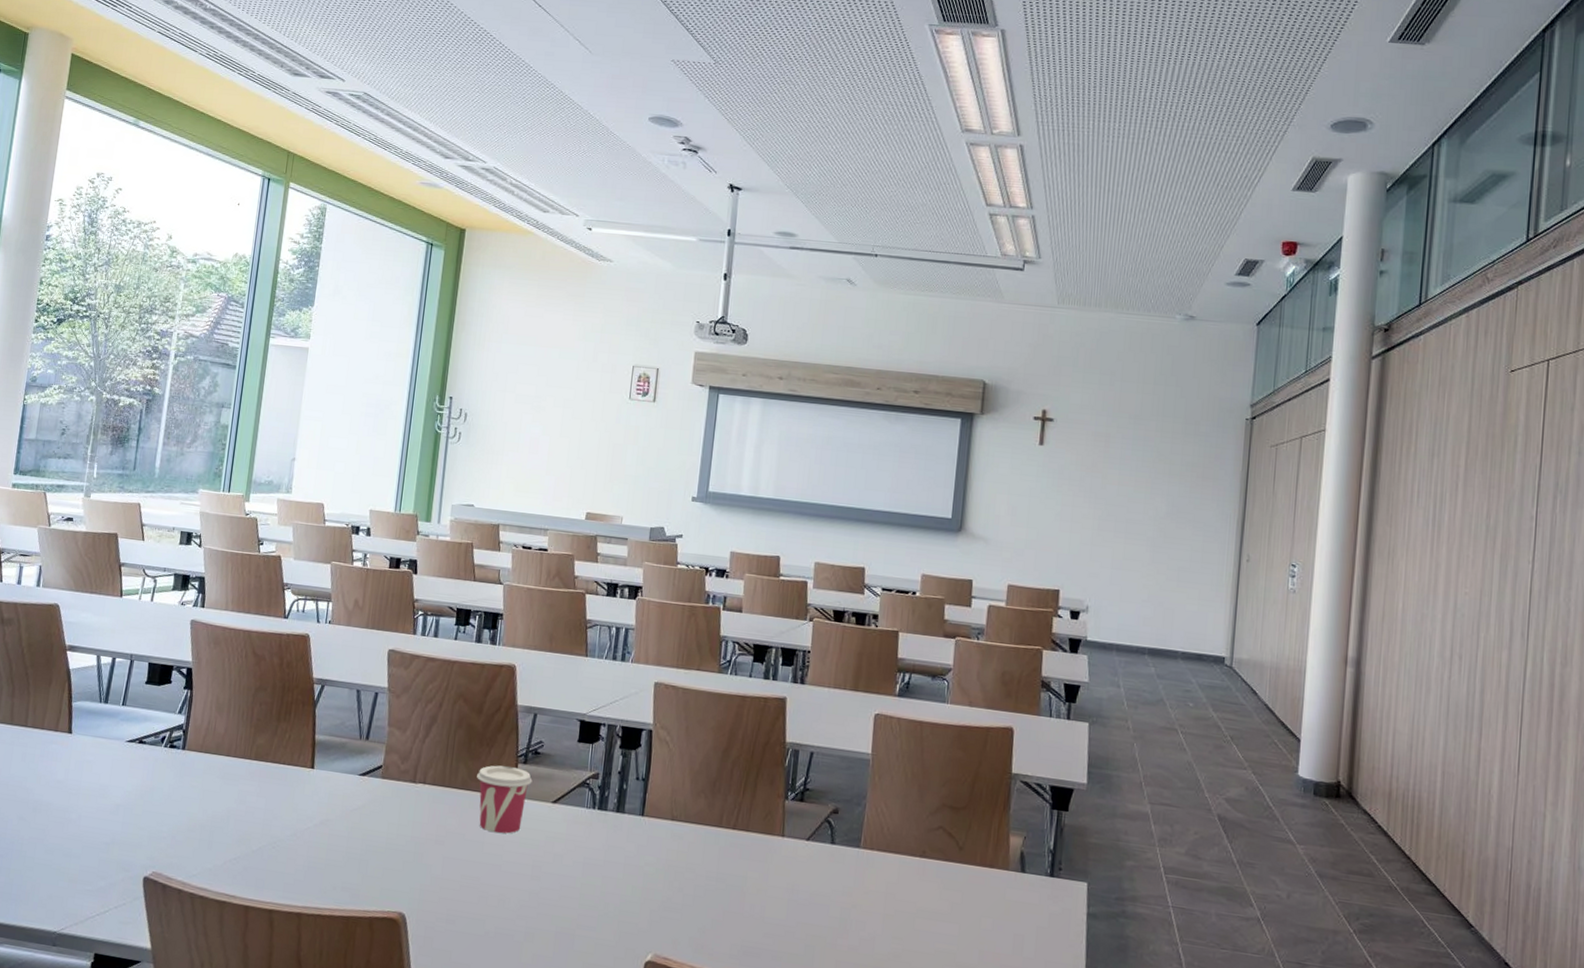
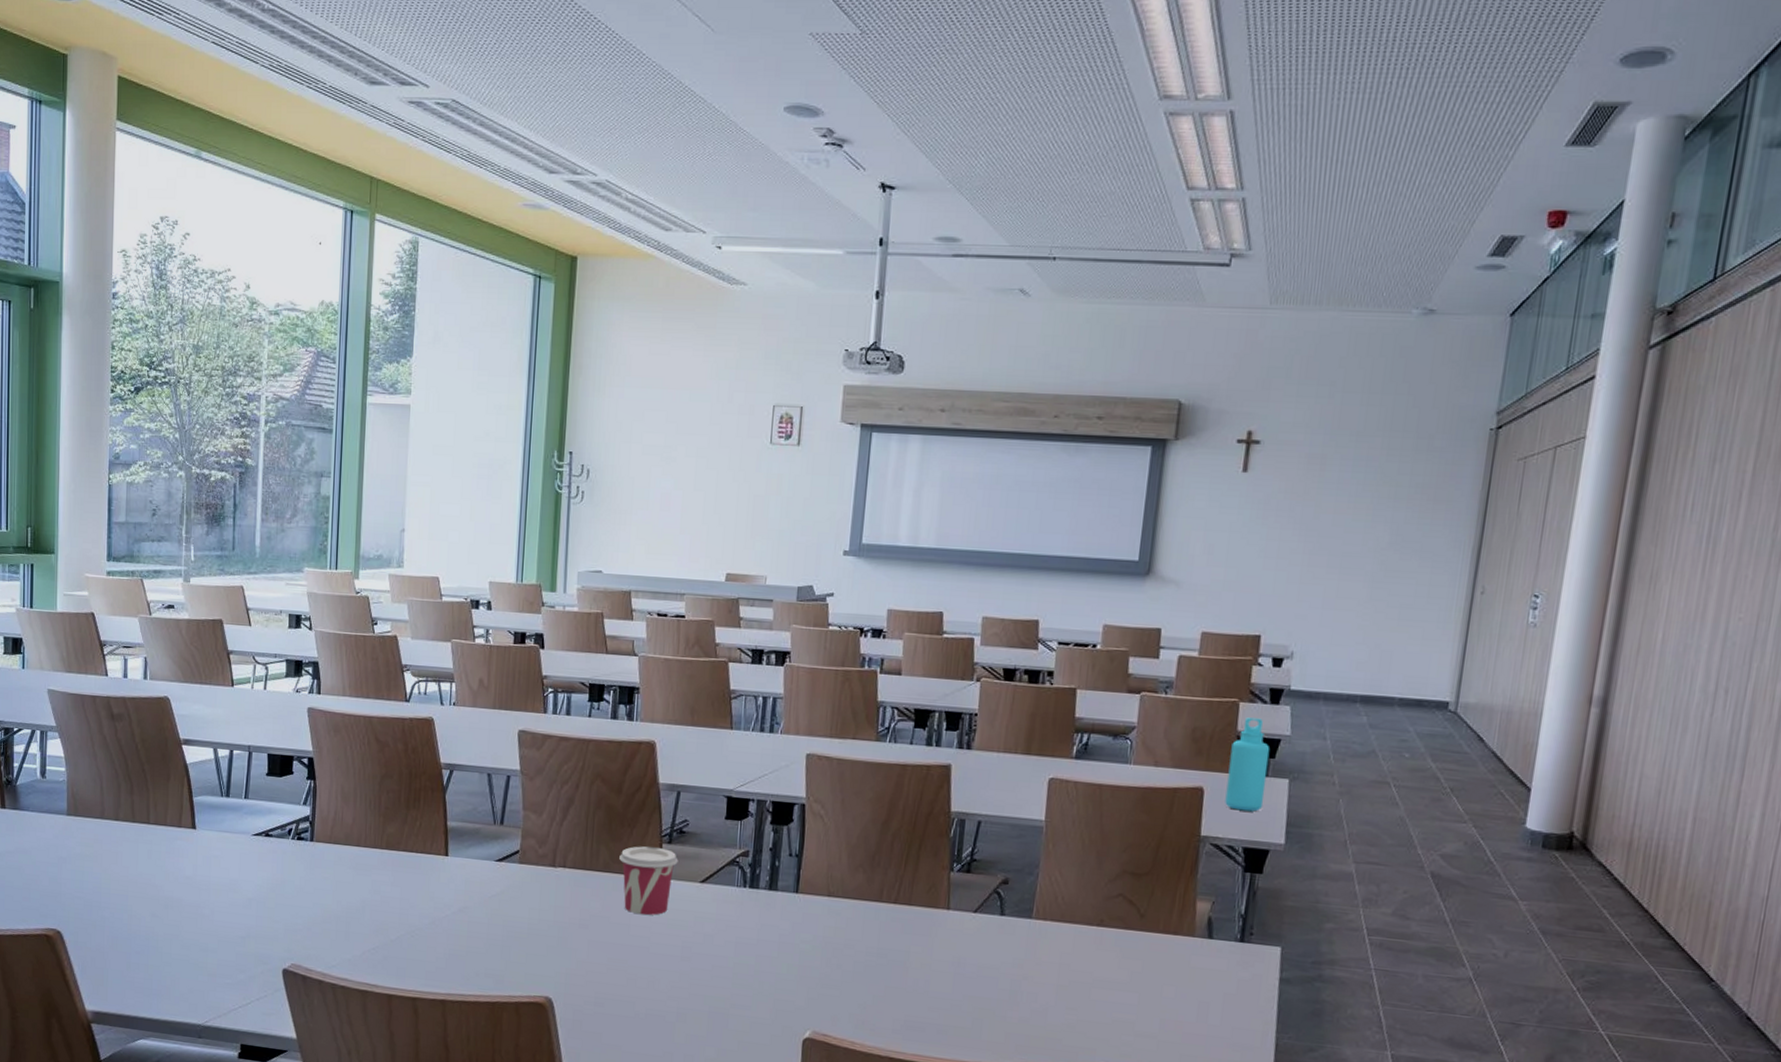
water bottle: none [1033,664,1071,753] -> present [1225,717,1270,812]

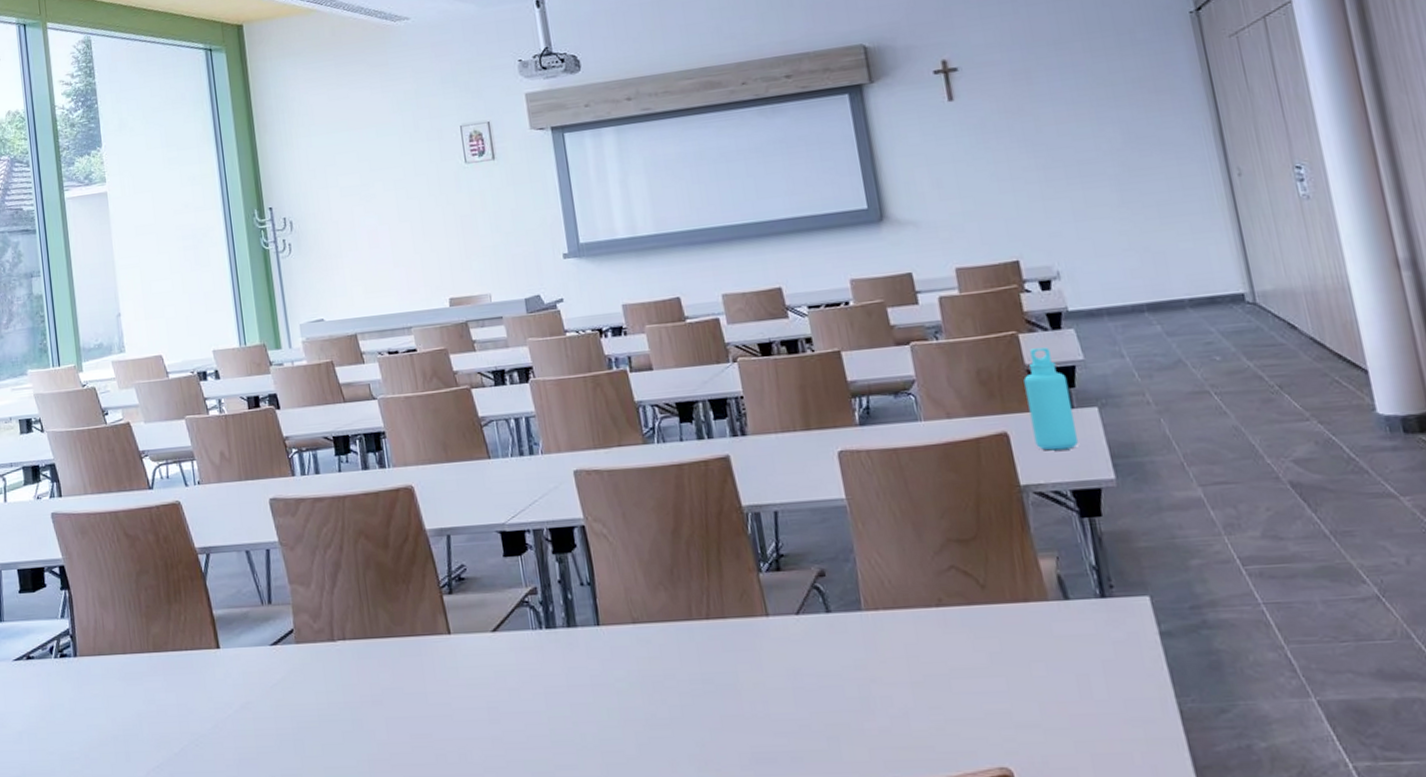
cup: present [619,846,679,915] -> none [400,600,464,679]

